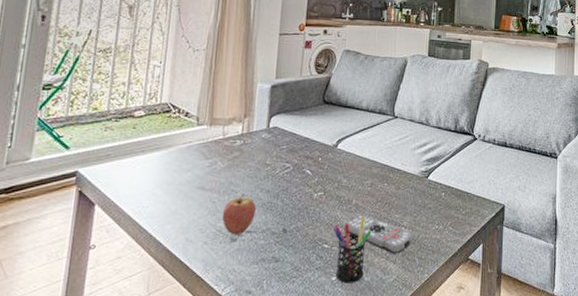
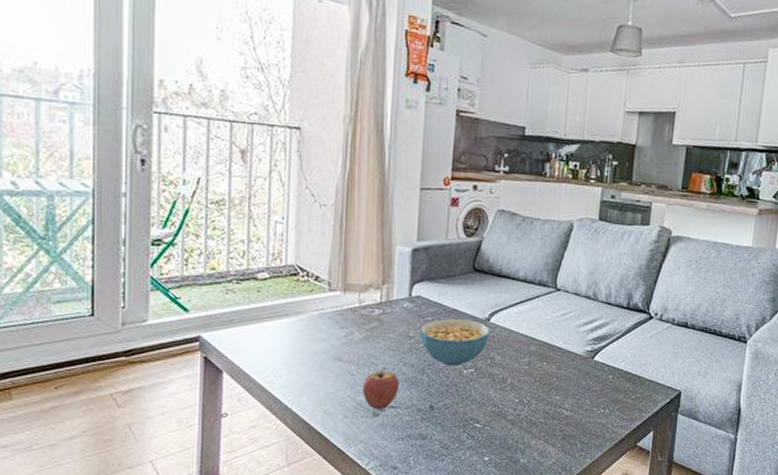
cereal bowl: none [275,147,338,190] -> present [420,319,491,366]
pen holder: present [333,216,372,283] -> none [486,396,529,464]
remote control: present [343,214,414,254] -> none [496,393,576,437]

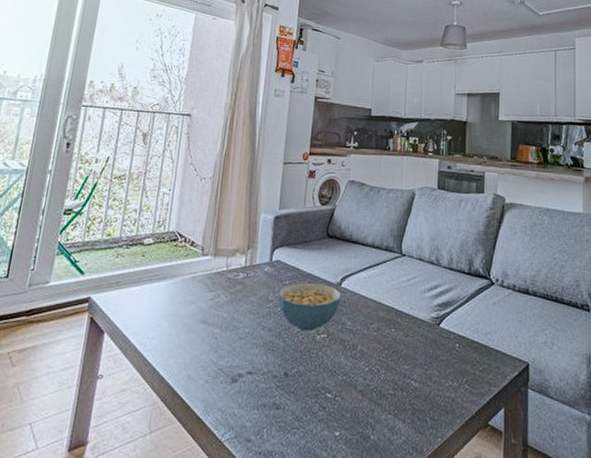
fruit: present [362,366,400,410] -> none [223,330,258,376]

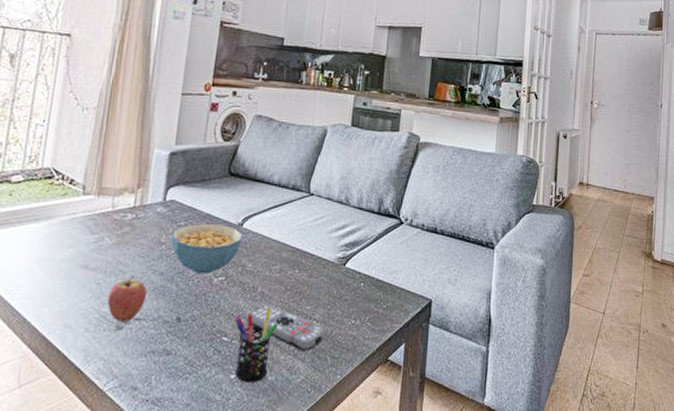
fruit: none [223,330,258,376] -> present [107,274,148,323]
pen holder: none [337,365,378,441] -> present [234,306,278,383]
remote control: none [347,361,425,411] -> present [245,303,327,351]

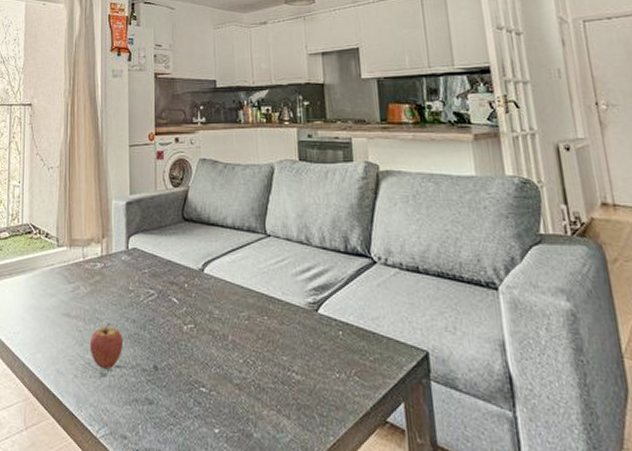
cereal bowl: present [171,224,243,274] -> none [139,270,205,322]
pen holder: present [234,306,278,383] -> none [210,356,256,439]
remote control: present [245,303,327,351] -> none [220,352,309,407]

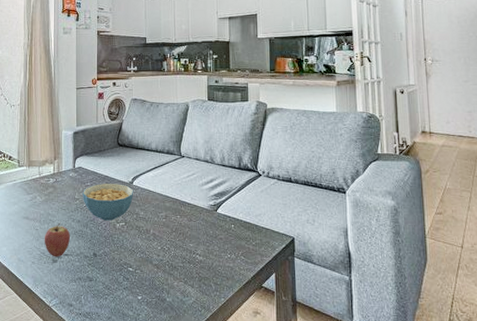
cereal bowl: none [139,270,205,322] -> present [83,184,134,221]

